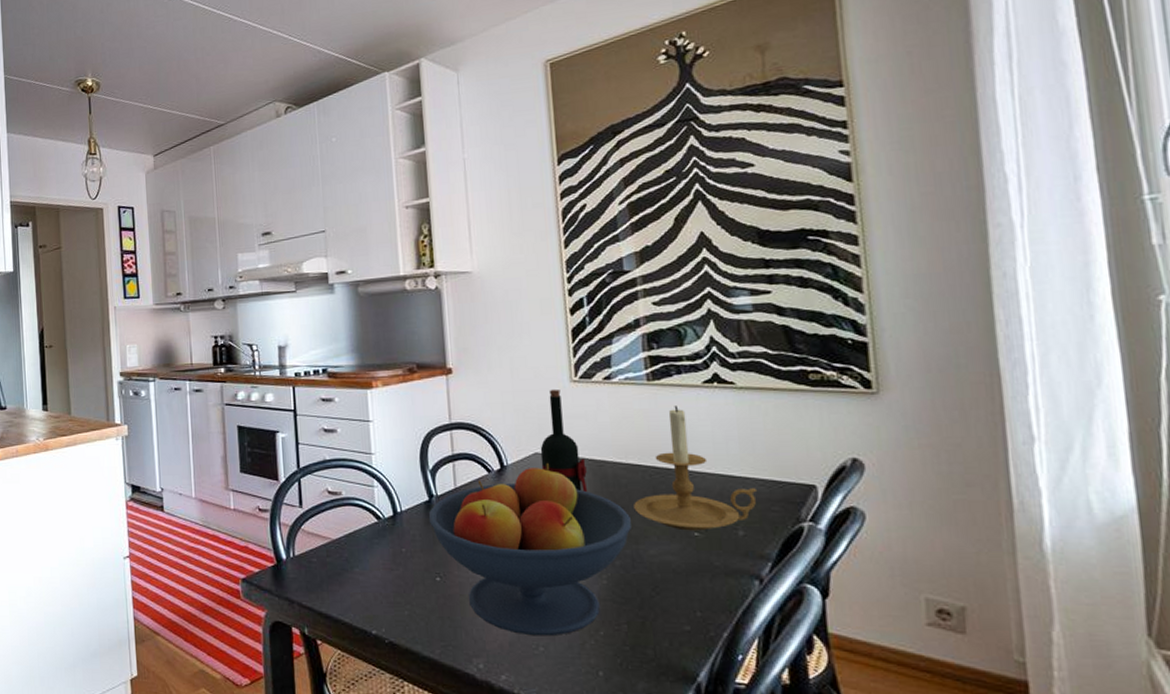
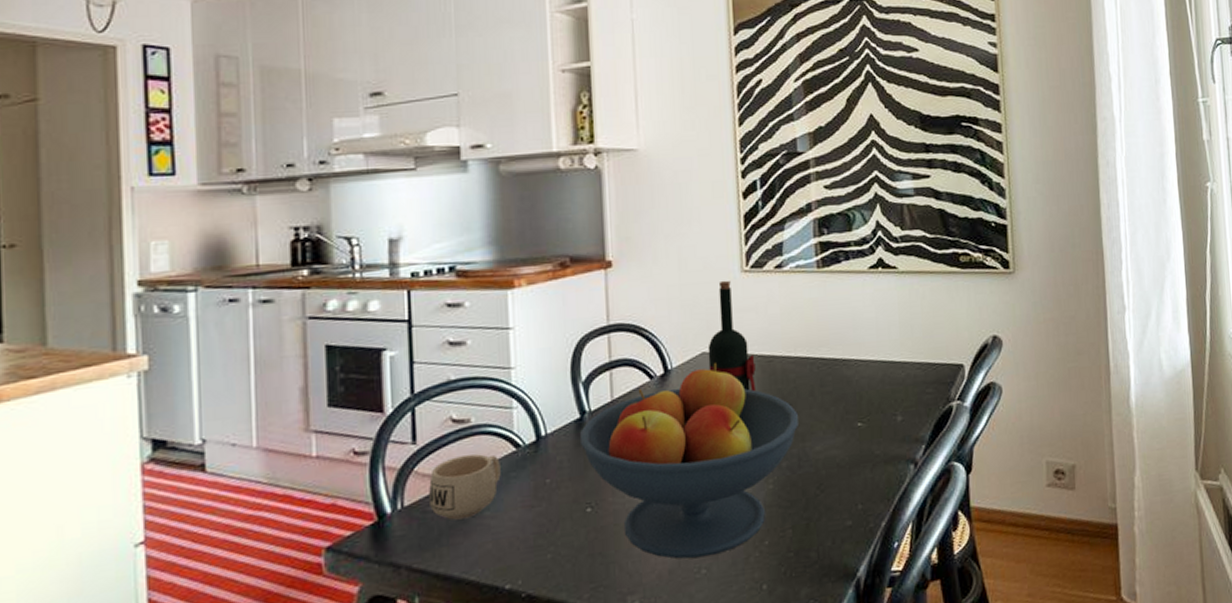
mug: none [312,521,366,572] -> present [429,454,501,520]
candle holder: present [634,406,758,531] -> none [801,293,915,422]

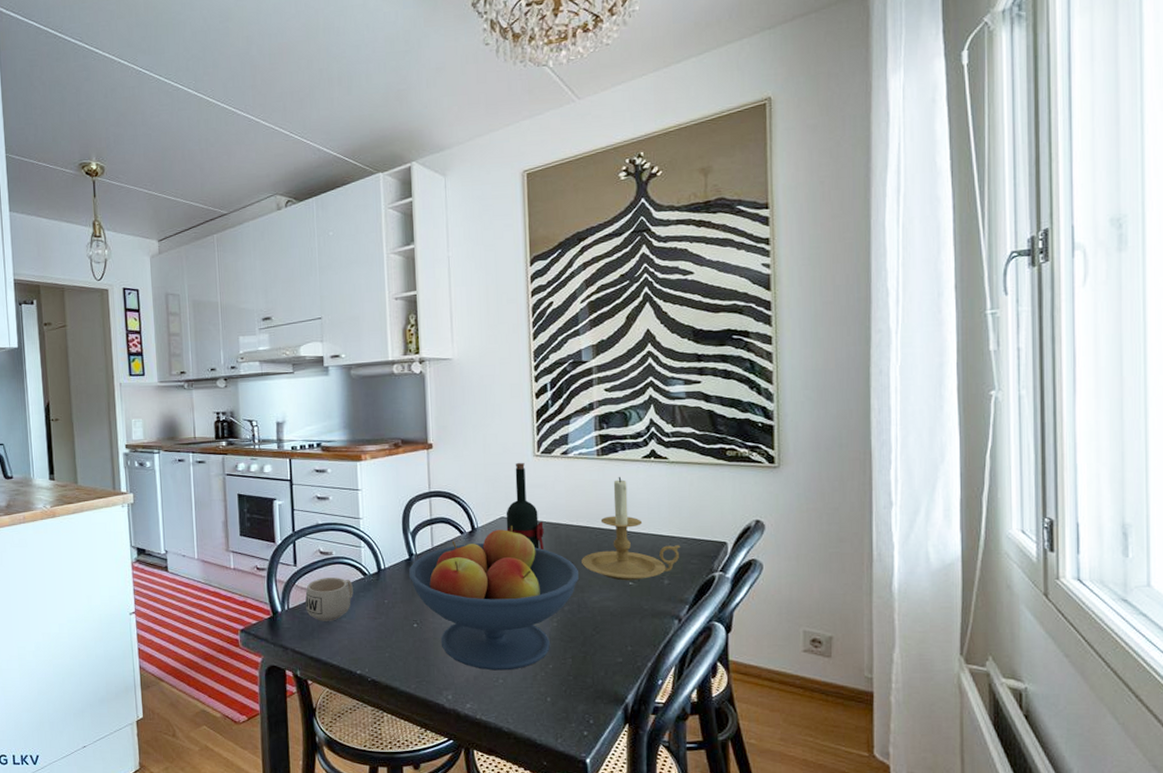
candle holder: none [801,293,915,422] -> present [581,477,681,581]

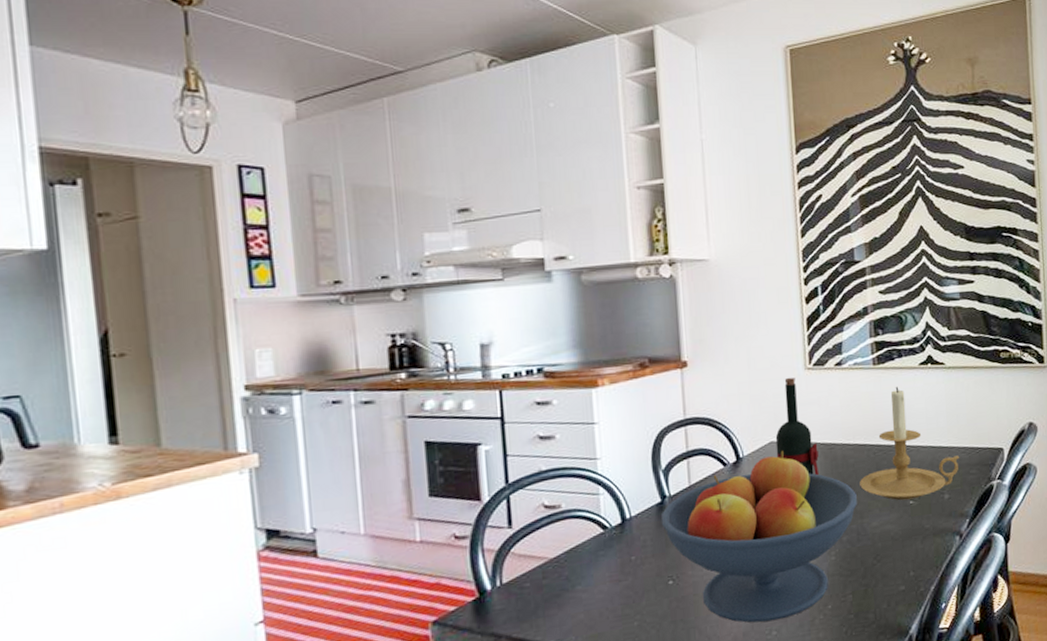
mug: present [305,578,353,621] -> none [525,536,590,595]

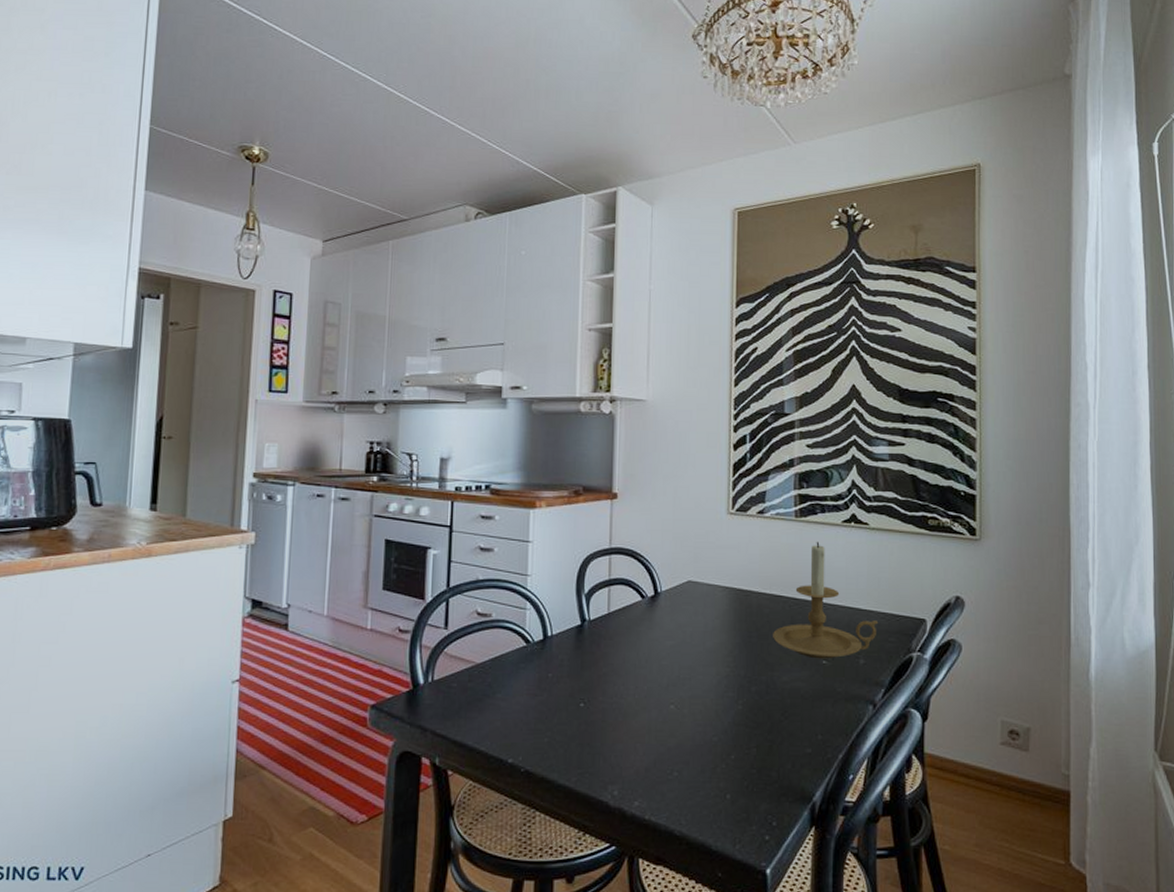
fruit bowl: present [660,451,857,623] -> none [578,591,769,761]
wine bottle: present [775,377,820,476] -> none [693,519,734,621]

